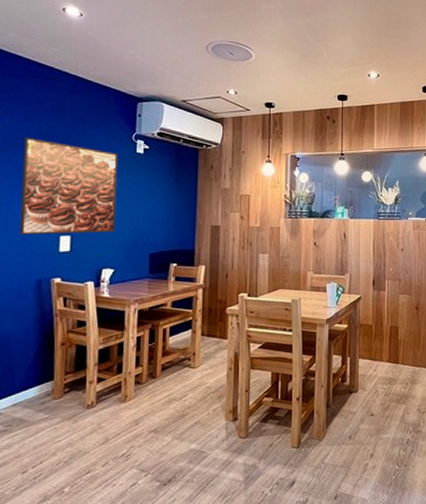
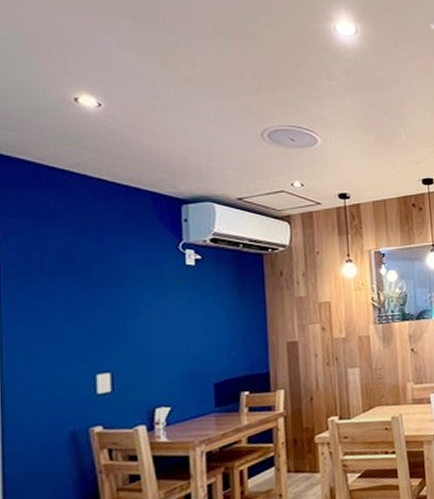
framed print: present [20,137,119,235] -> none [38,257,168,379]

